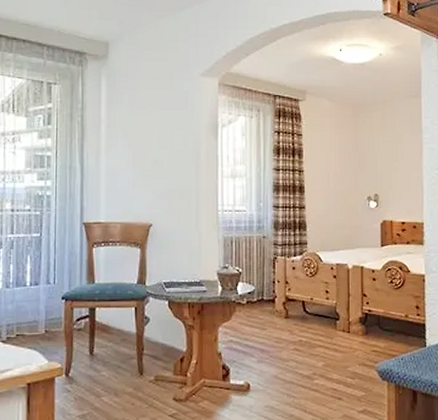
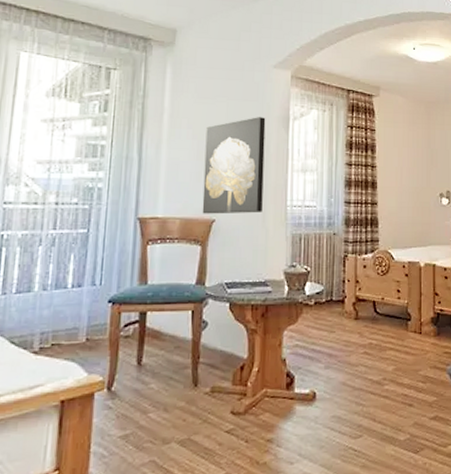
wall art: none [140,125,196,219] -> present [202,117,266,214]

